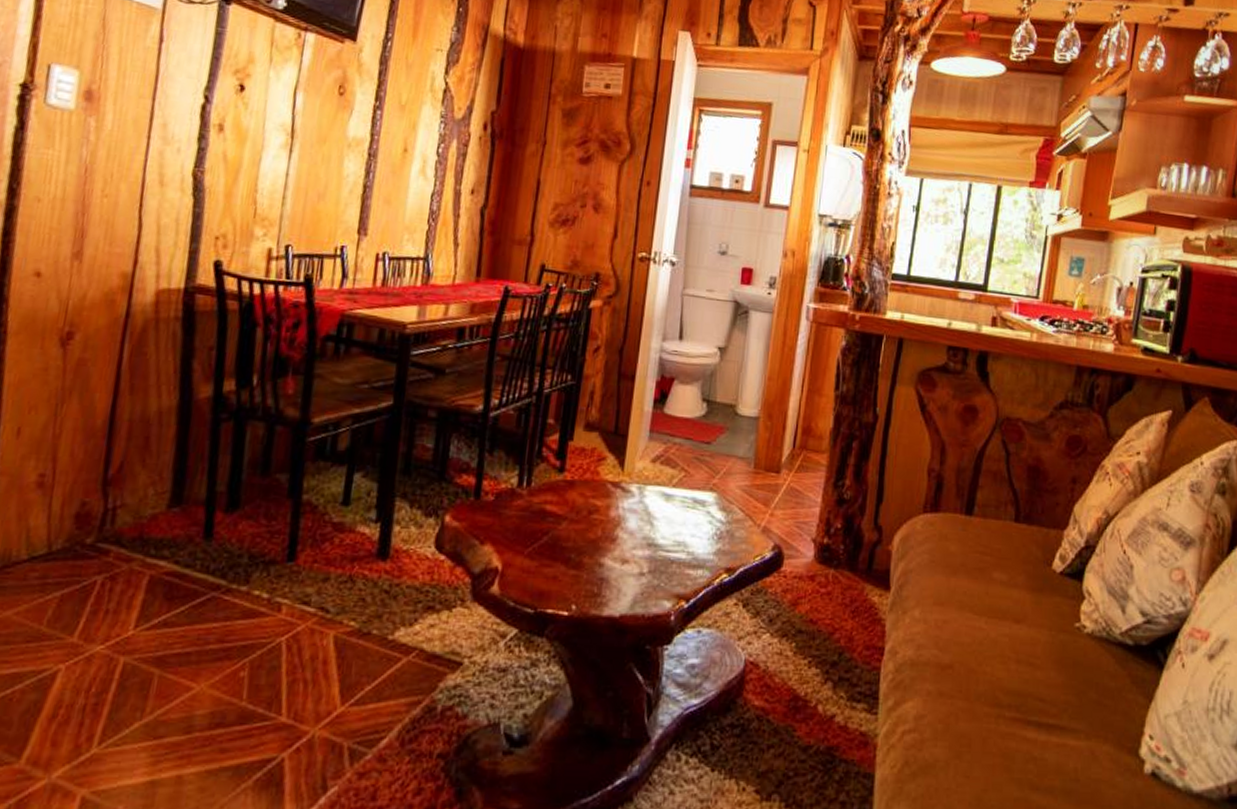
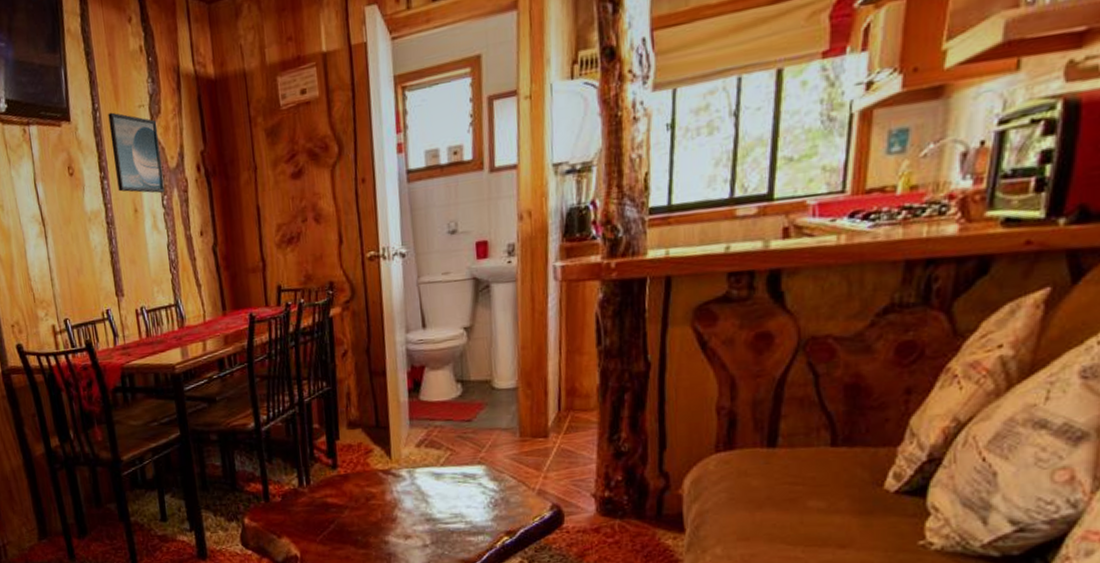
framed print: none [391,46,452,141] -> present [108,112,165,194]

